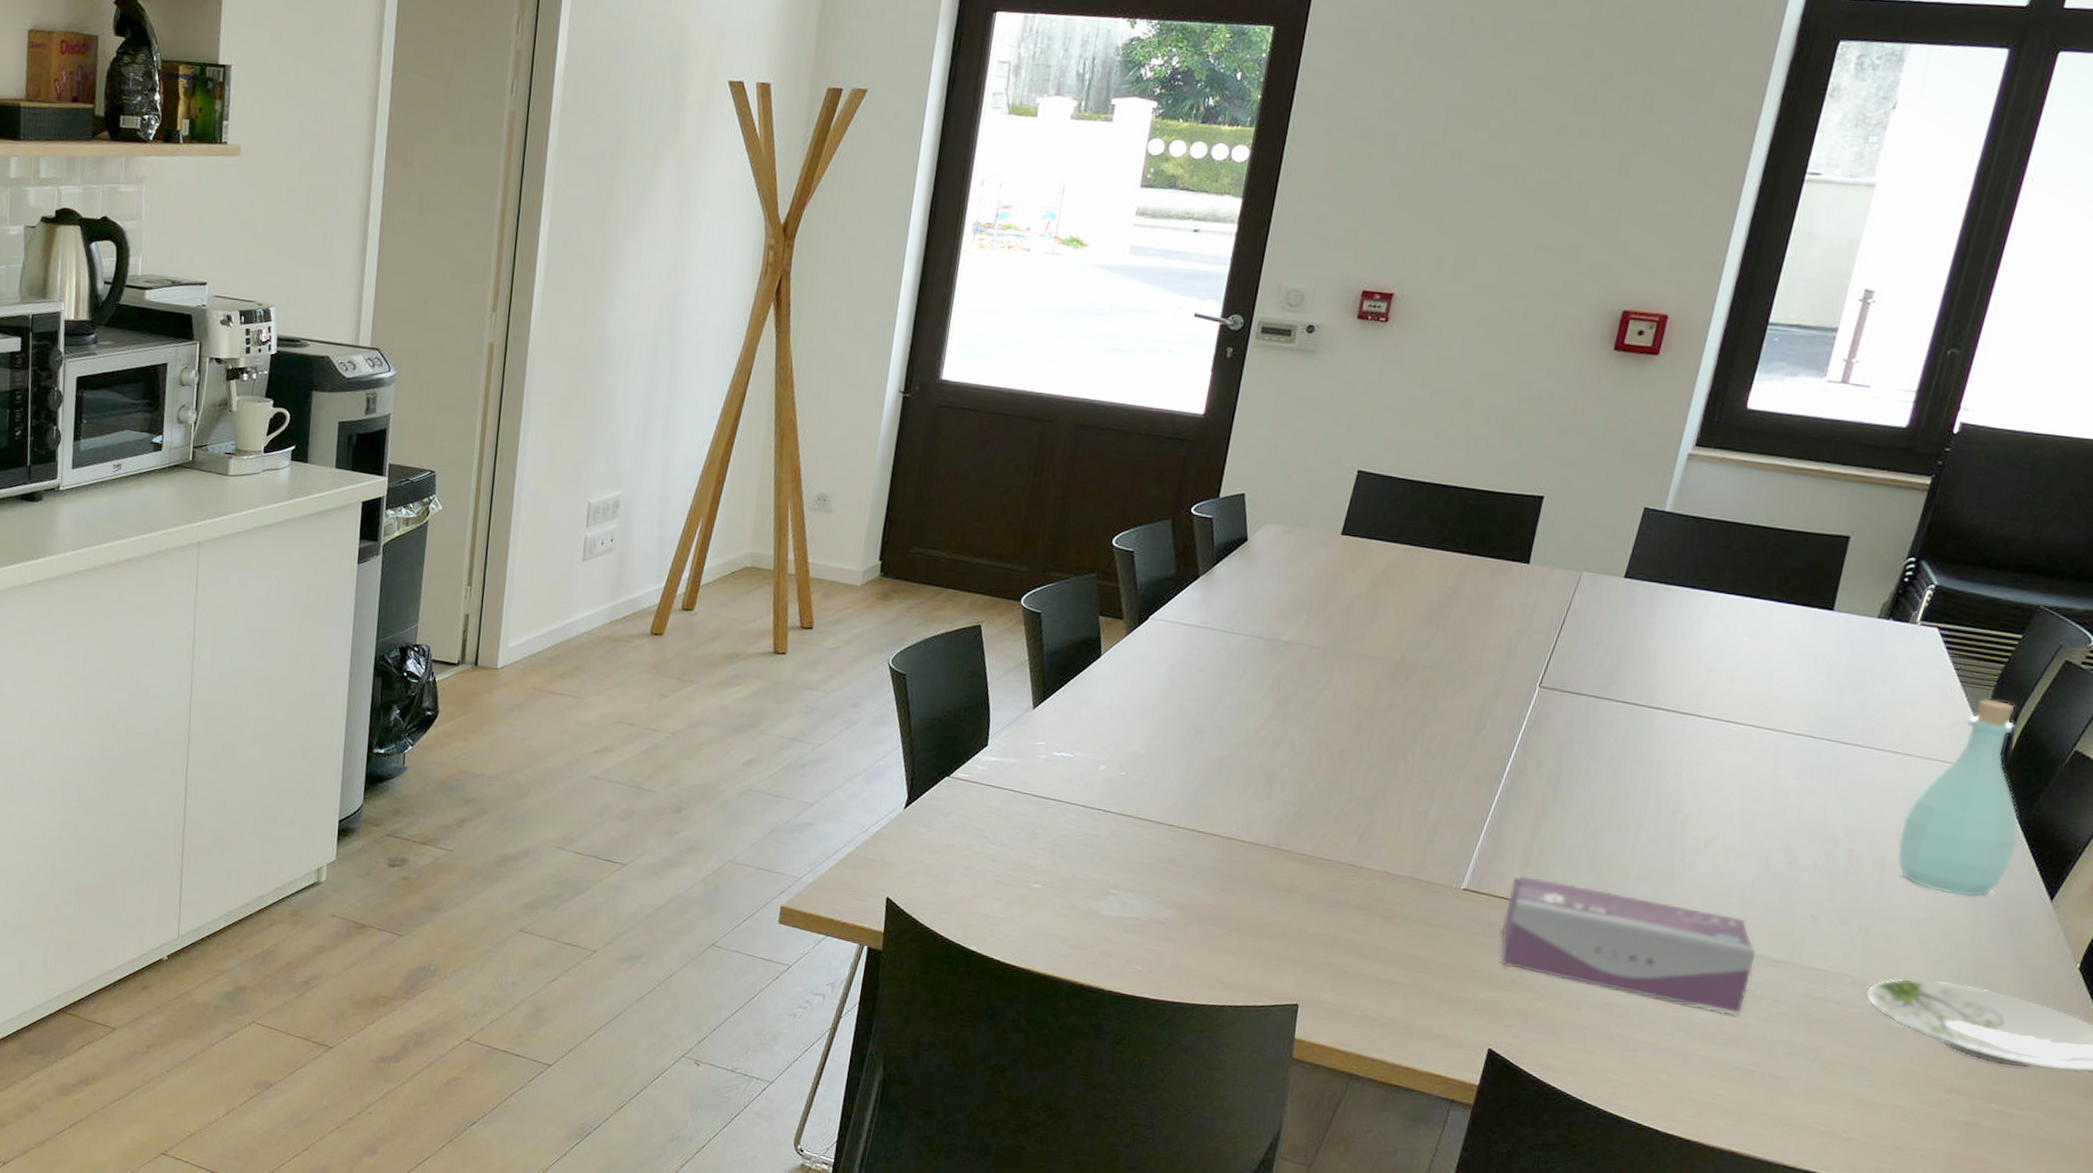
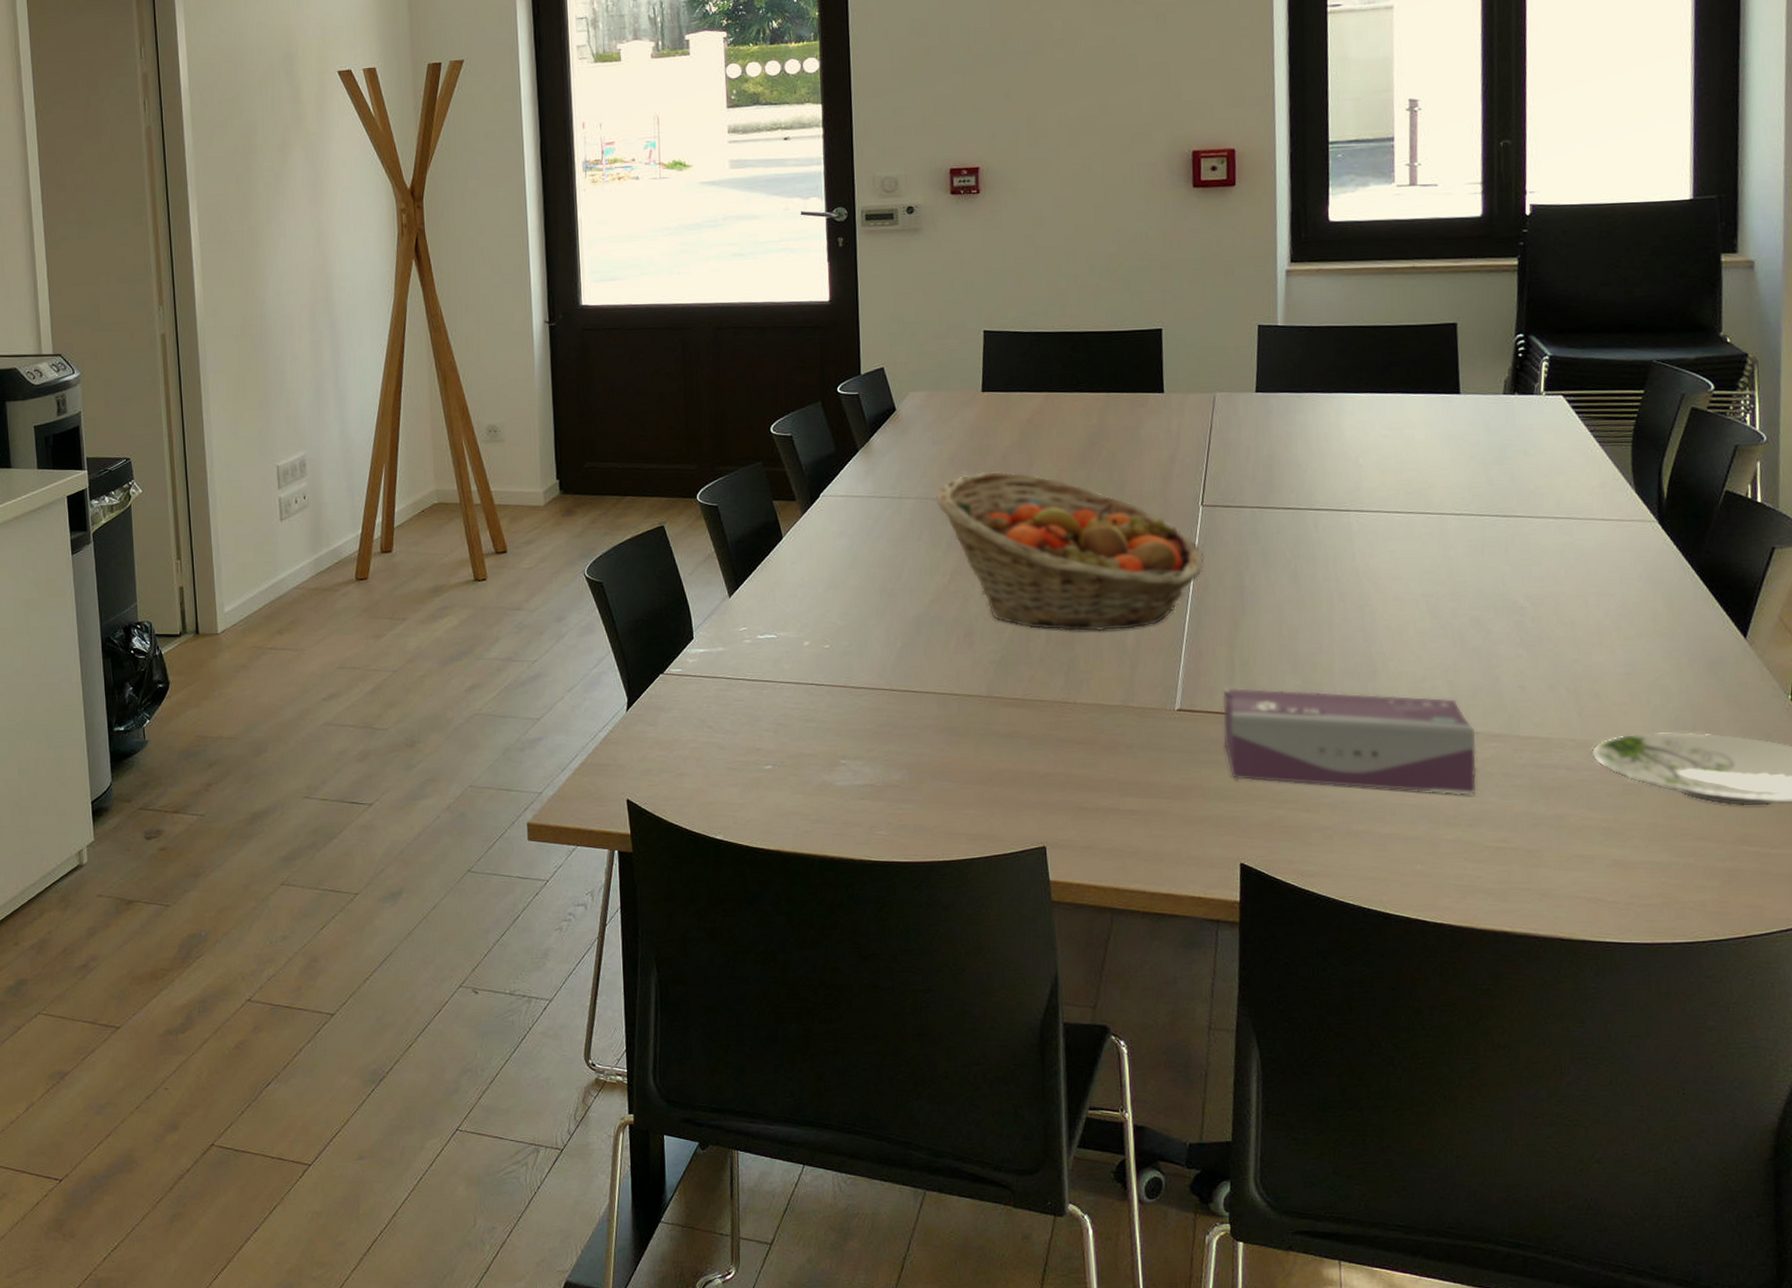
fruit basket: none [1267,618,1529,802] -> present [935,471,1204,632]
bottle: present [1897,698,2018,897] -> none [1581,454,1696,646]

